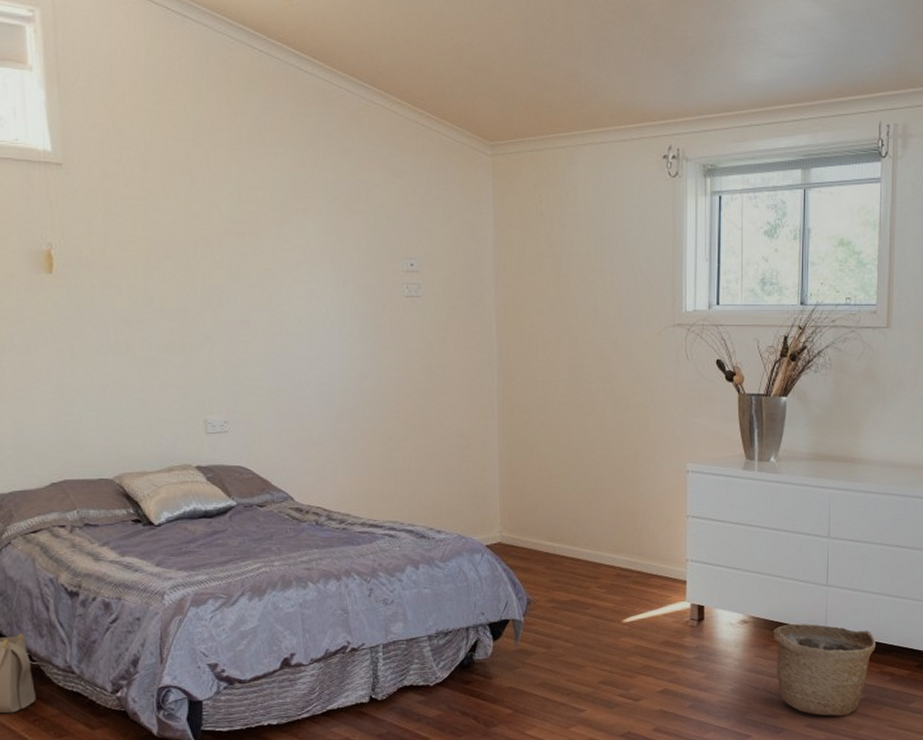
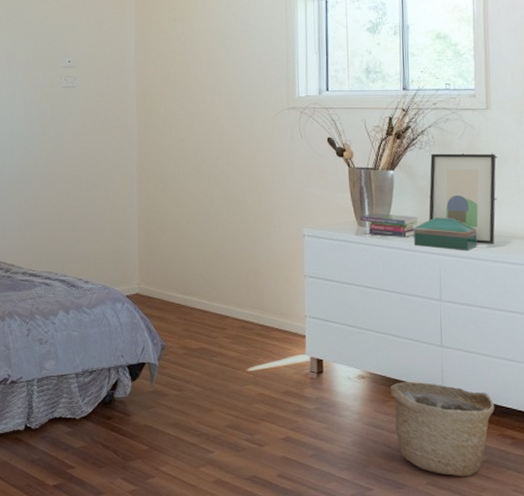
books: none [748,444,810,472] -> present [360,212,418,238]
jewelry box: none [805,447,869,484] -> present [414,217,477,251]
picture frame: none [821,377,895,476] -> present [429,153,498,244]

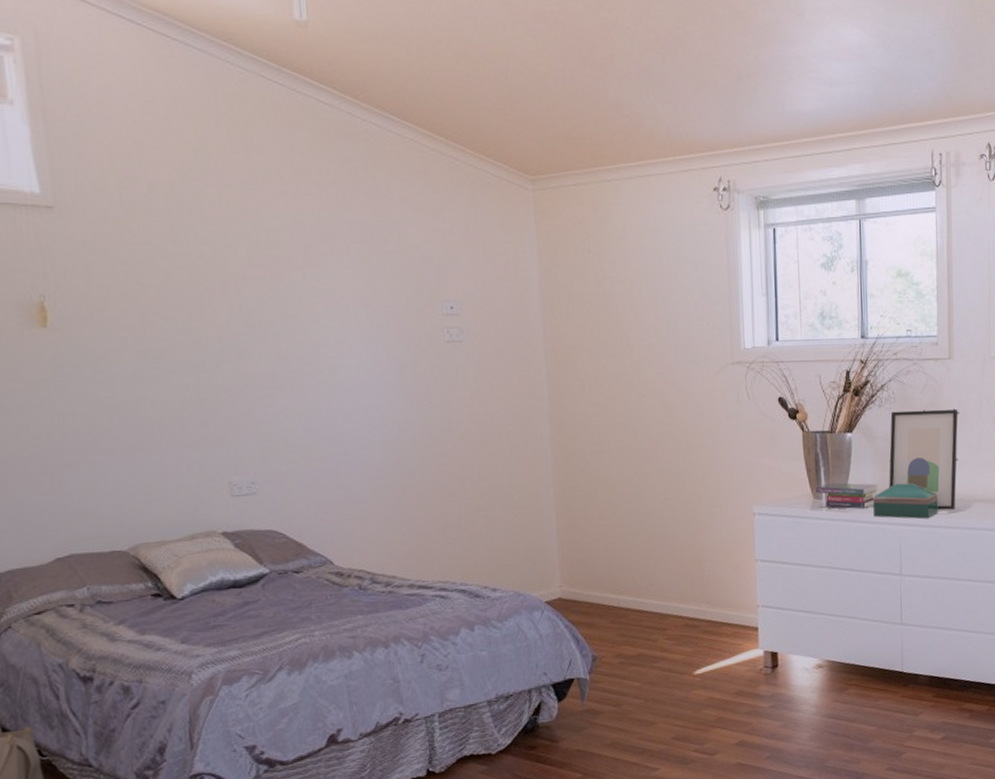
basket: present [390,382,494,476] -> none [850,664,953,758]

